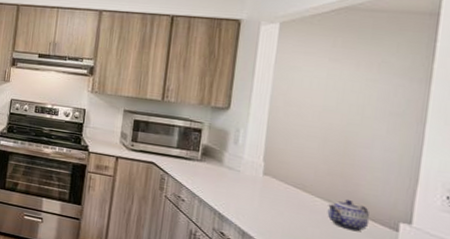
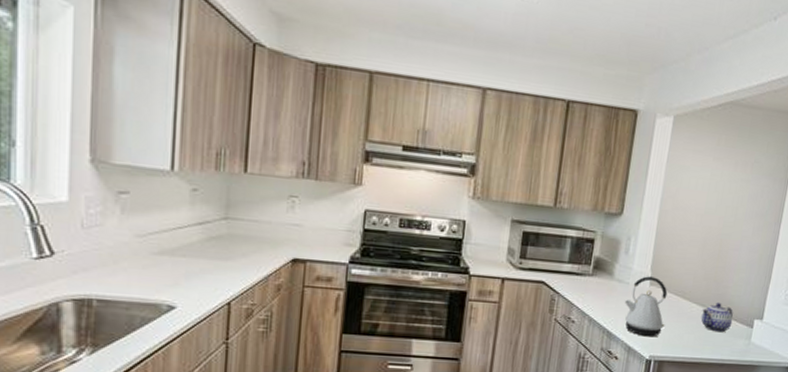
kettle: none [235,166,284,225] -> present [624,276,668,337]

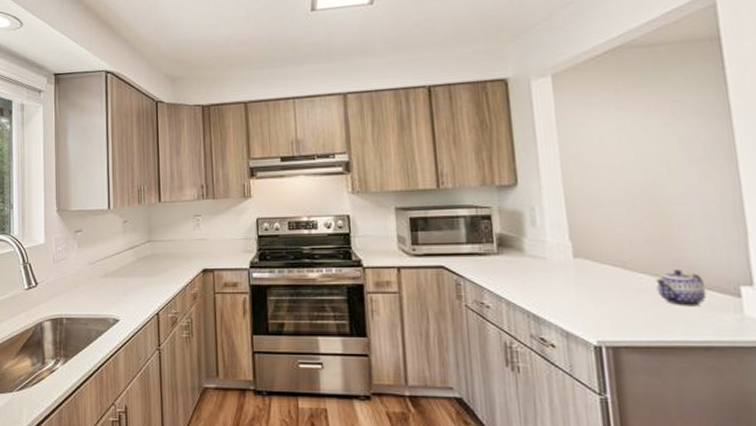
kettle: present [624,276,668,337] -> none [545,247,608,318]

